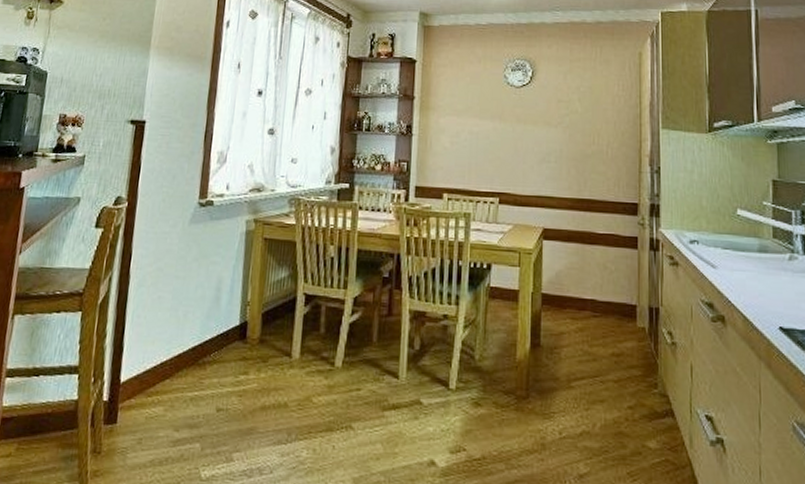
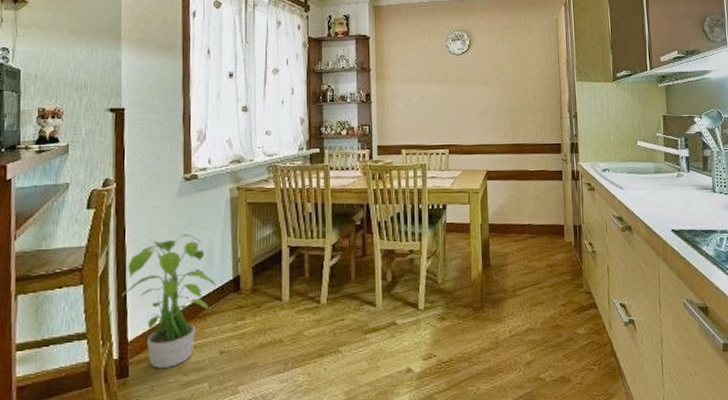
potted plant: none [119,266,221,419] -> present [121,233,216,368]

